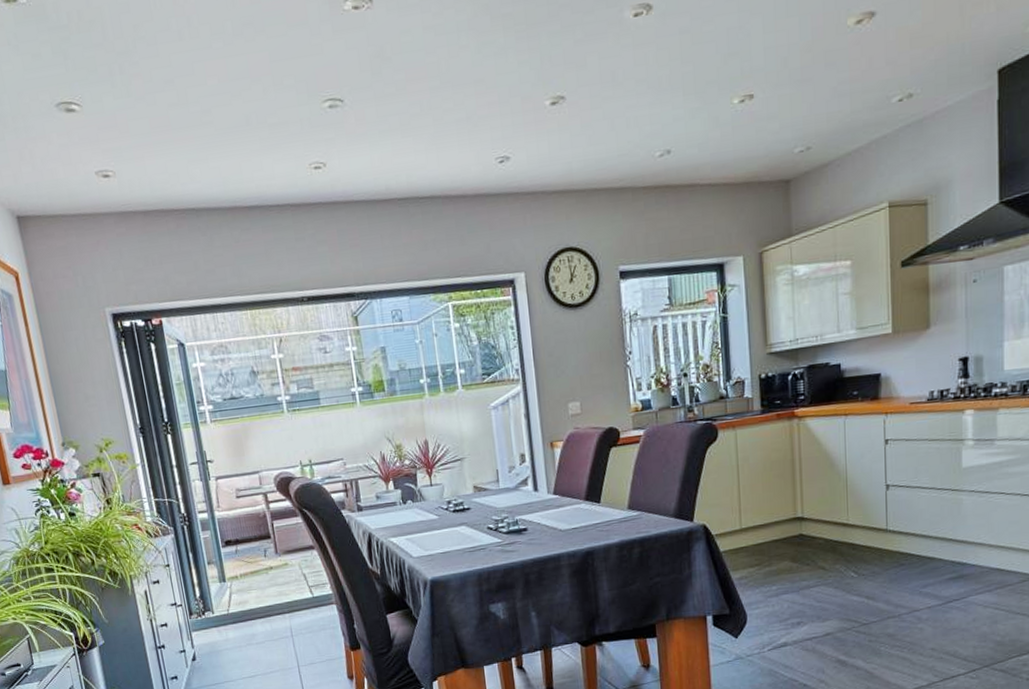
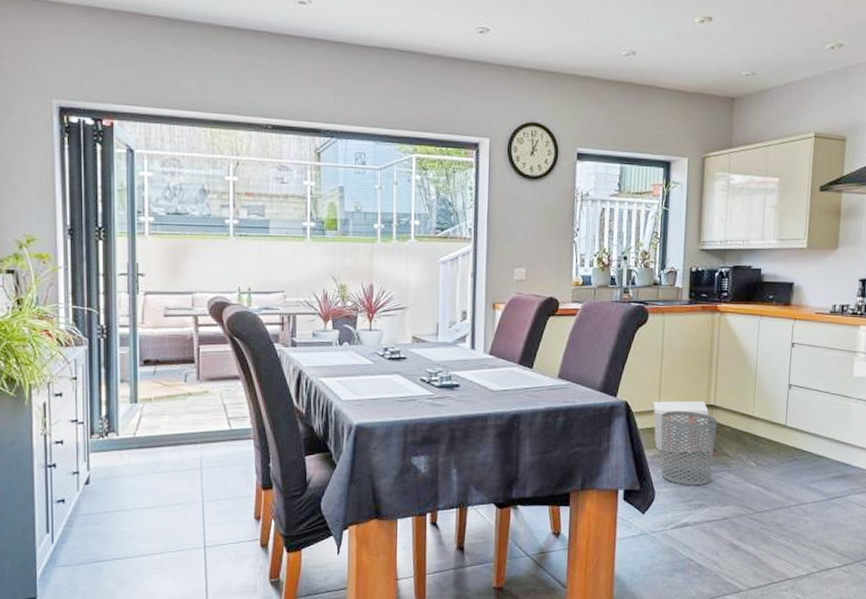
architectural model: none [734,514,807,572] -> present [653,400,713,456]
waste bin: none [744,526,808,605] -> present [660,411,718,486]

